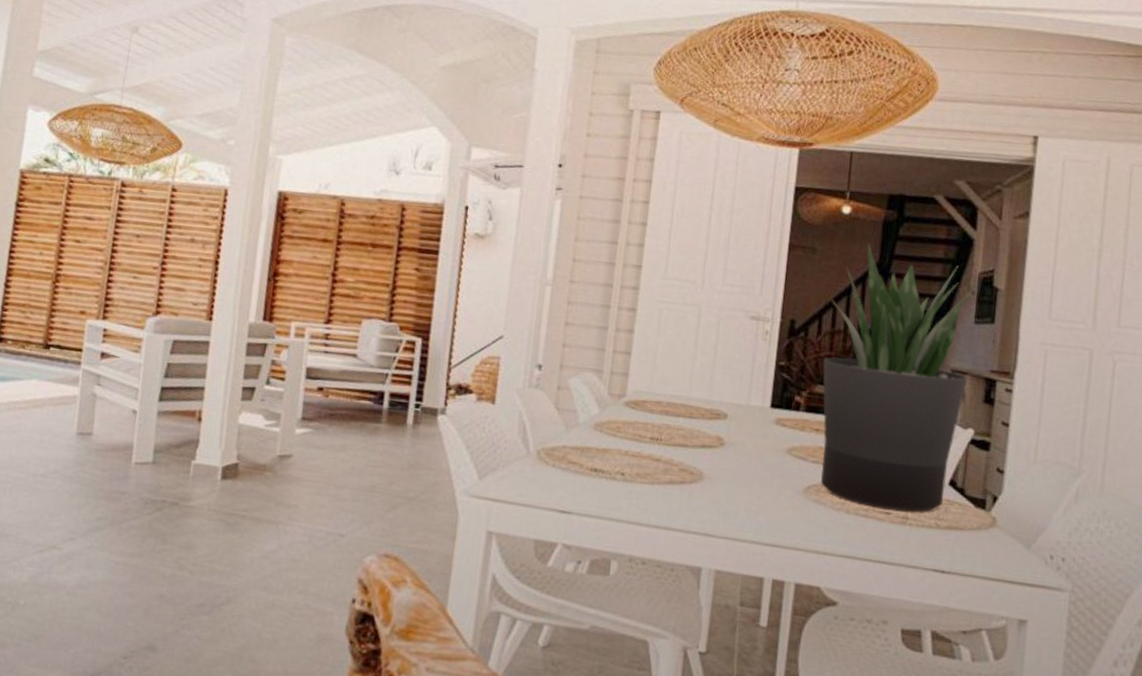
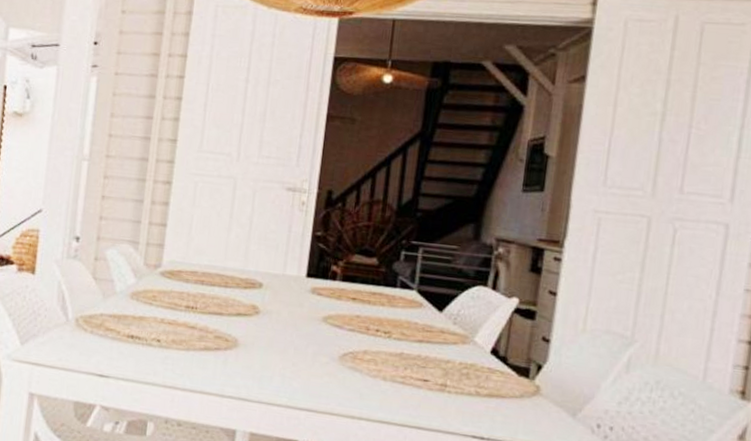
planter: present [820,242,972,512] -> none [357,111,521,380]

